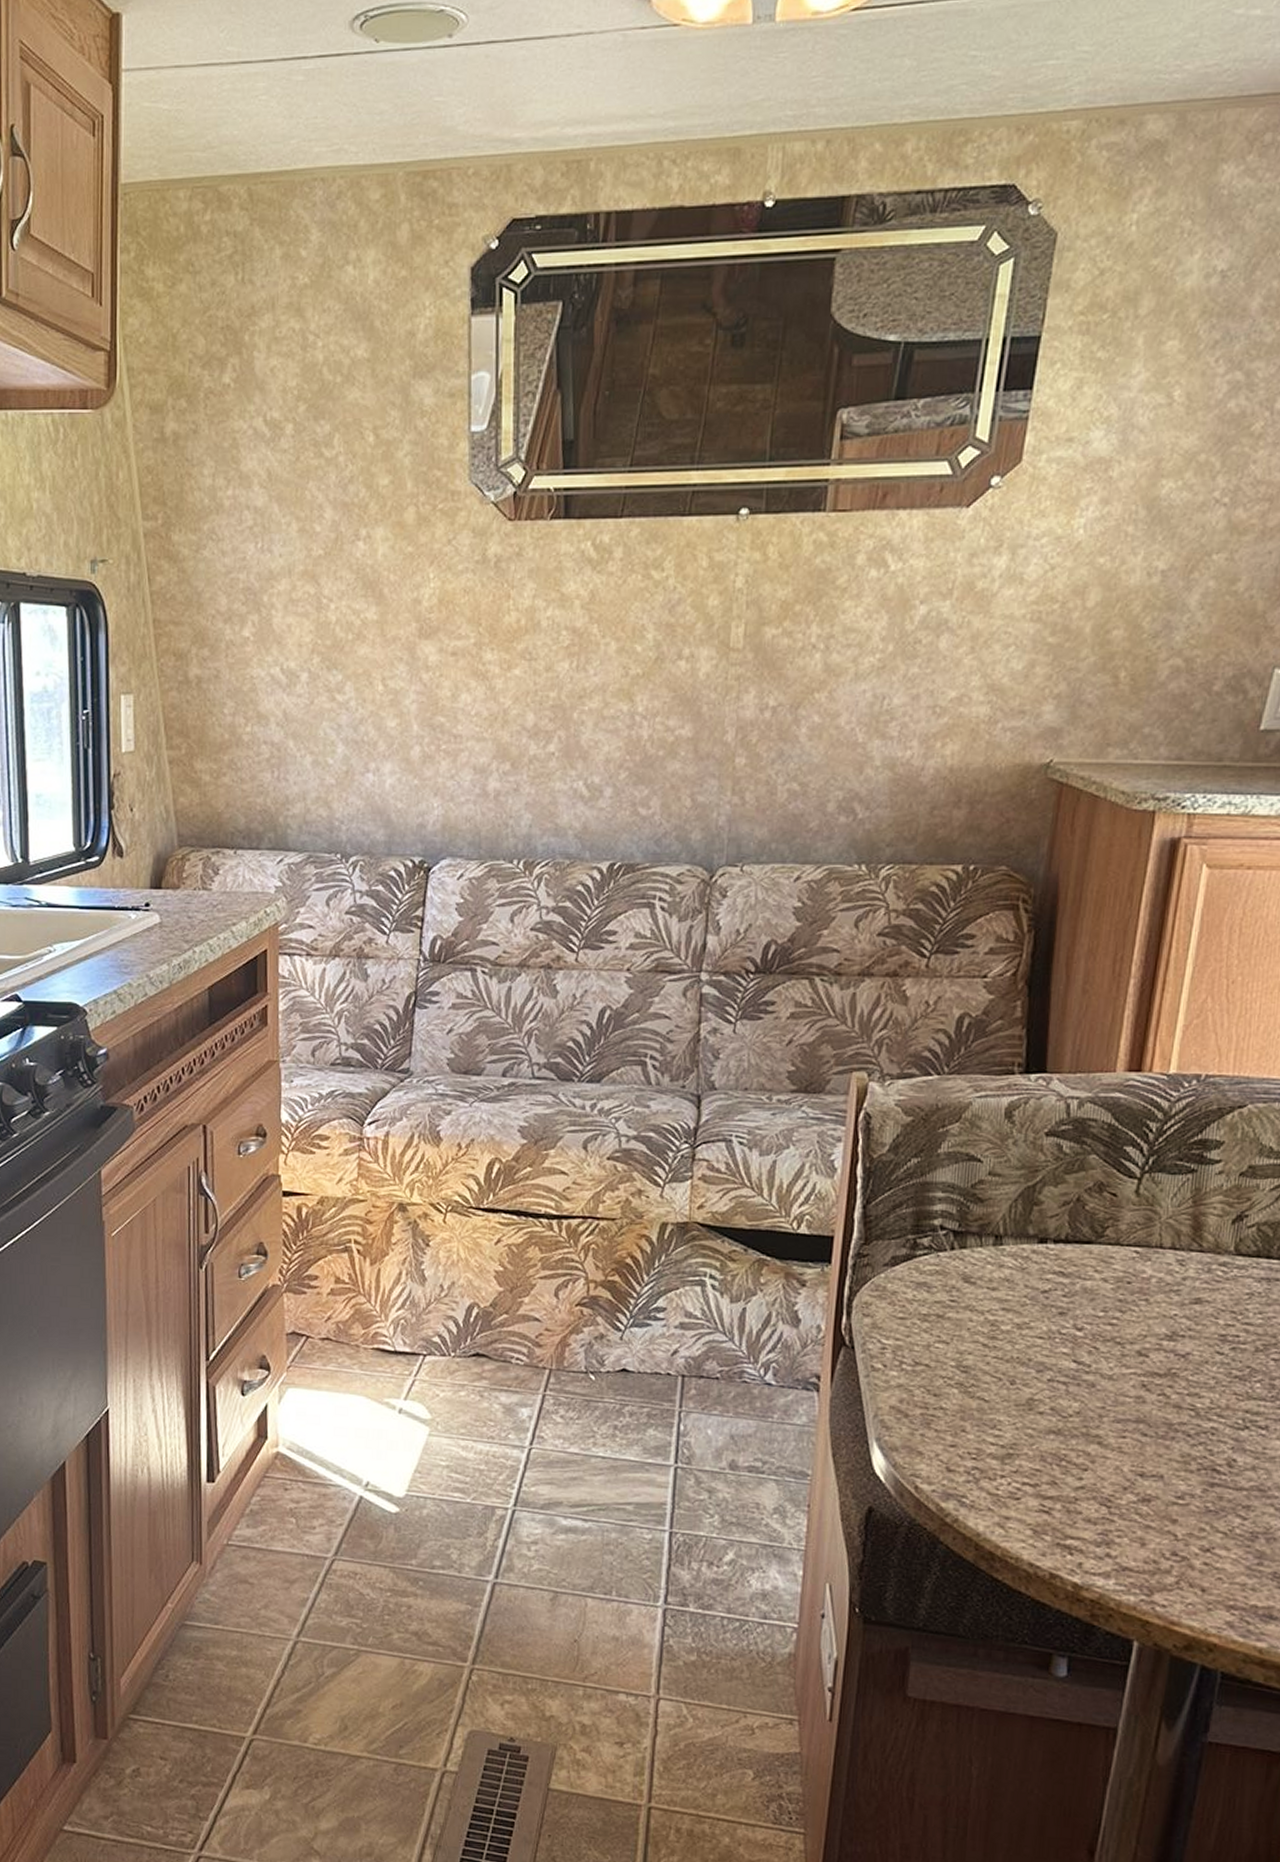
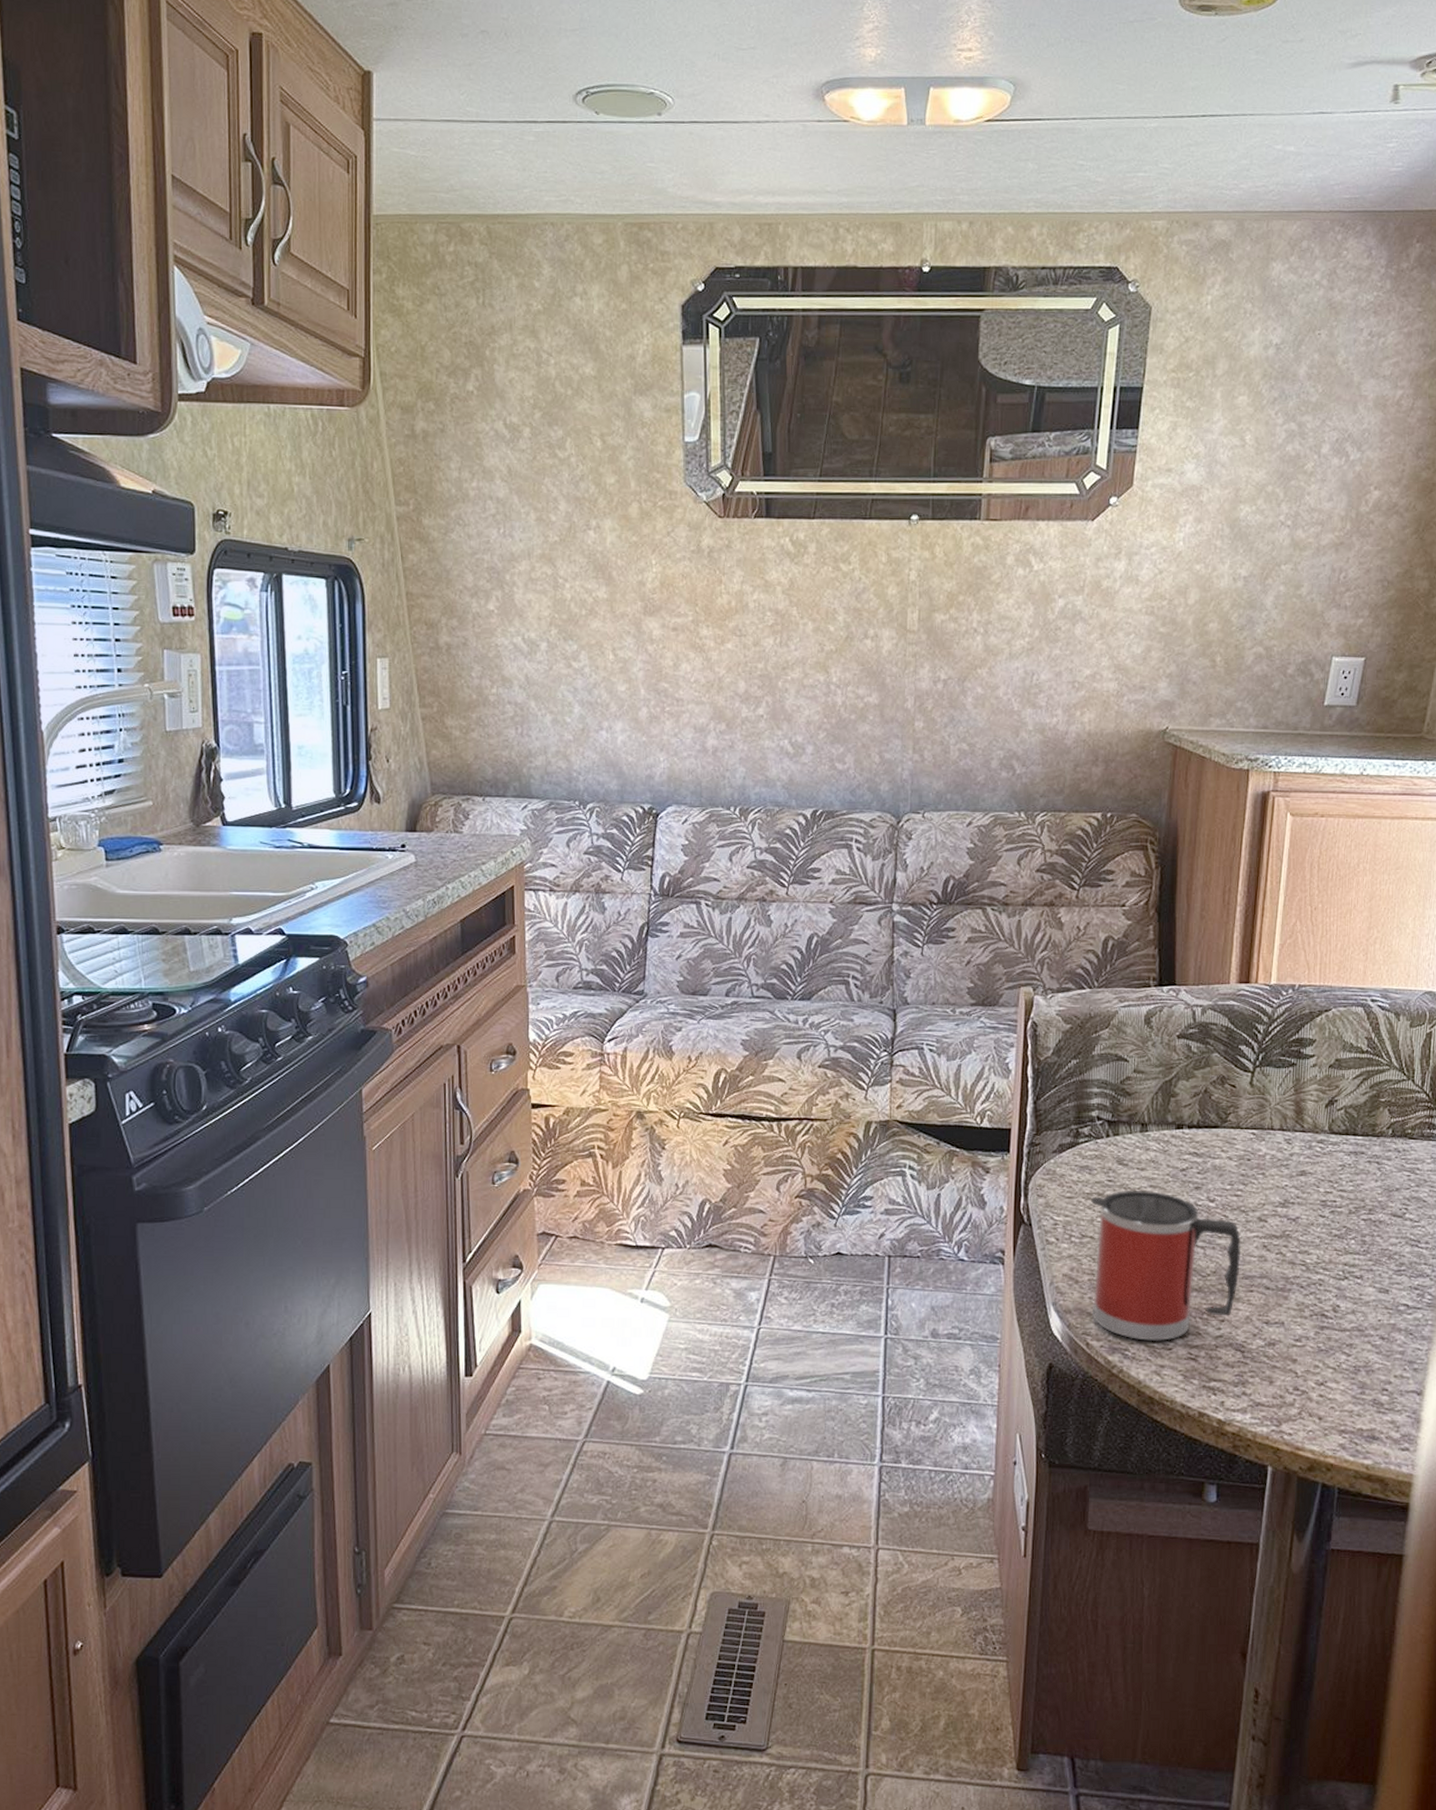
mug: none [924,1312,1114,1489] -> present [1091,1190,1242,1341]

